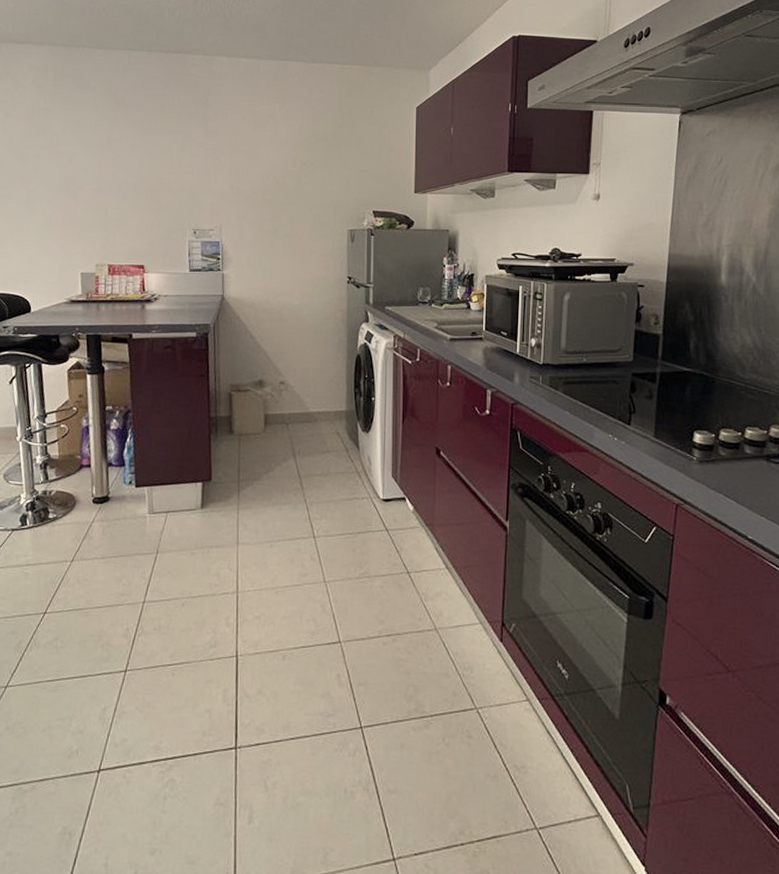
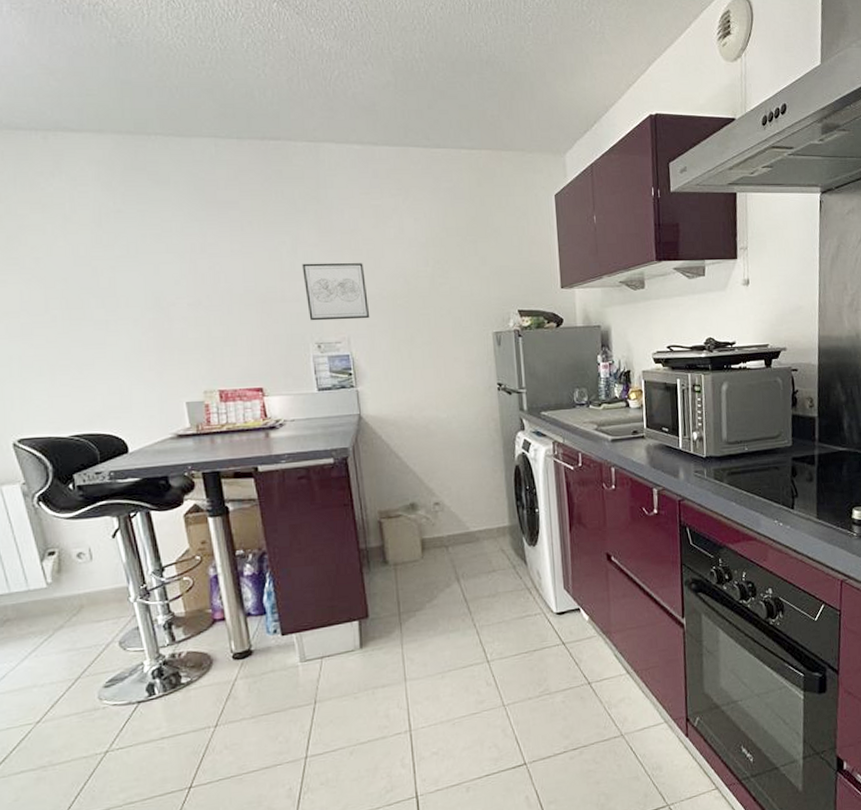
wall art: none [188,159,241,211] -> present [302,262,370,321]

